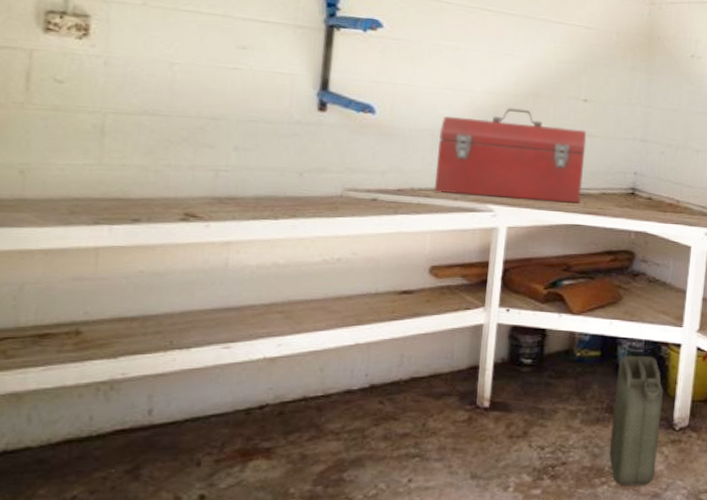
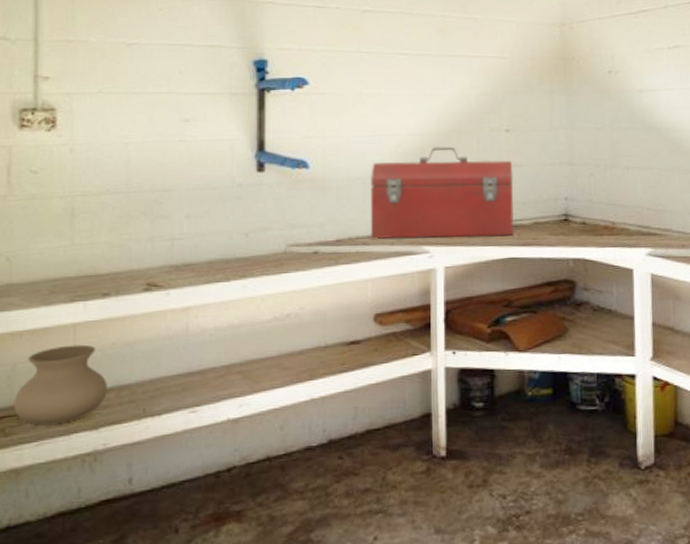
clay pot: none [18,269,131,349] -> present [13,344,107,425]
jerry can: present [609,355,663,487] -> none [572,389,625,534]

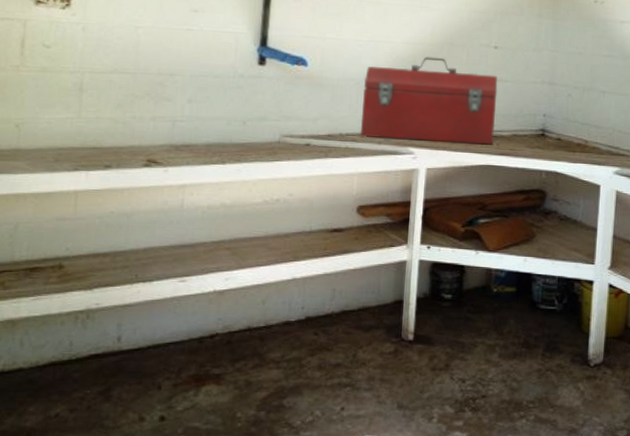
clay pot: present [13,344,107,425] -> none [13,210,104,282]

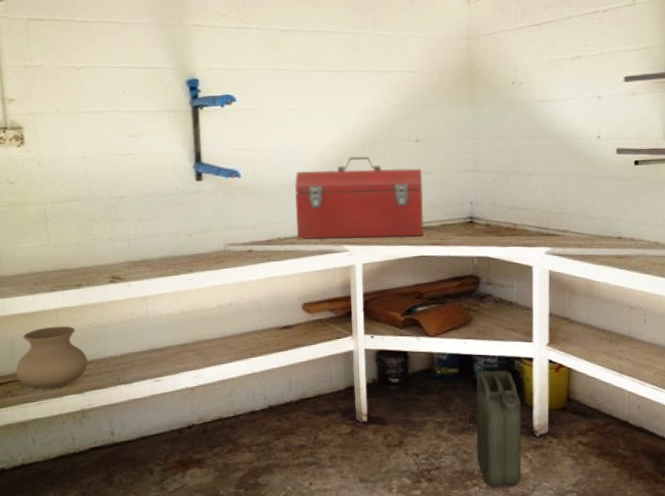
clay pot: none [13,210,104,282] -> present [15,326,88,389]
jerry can: none [527,292,578,421] -> present [476,370,522,488]

